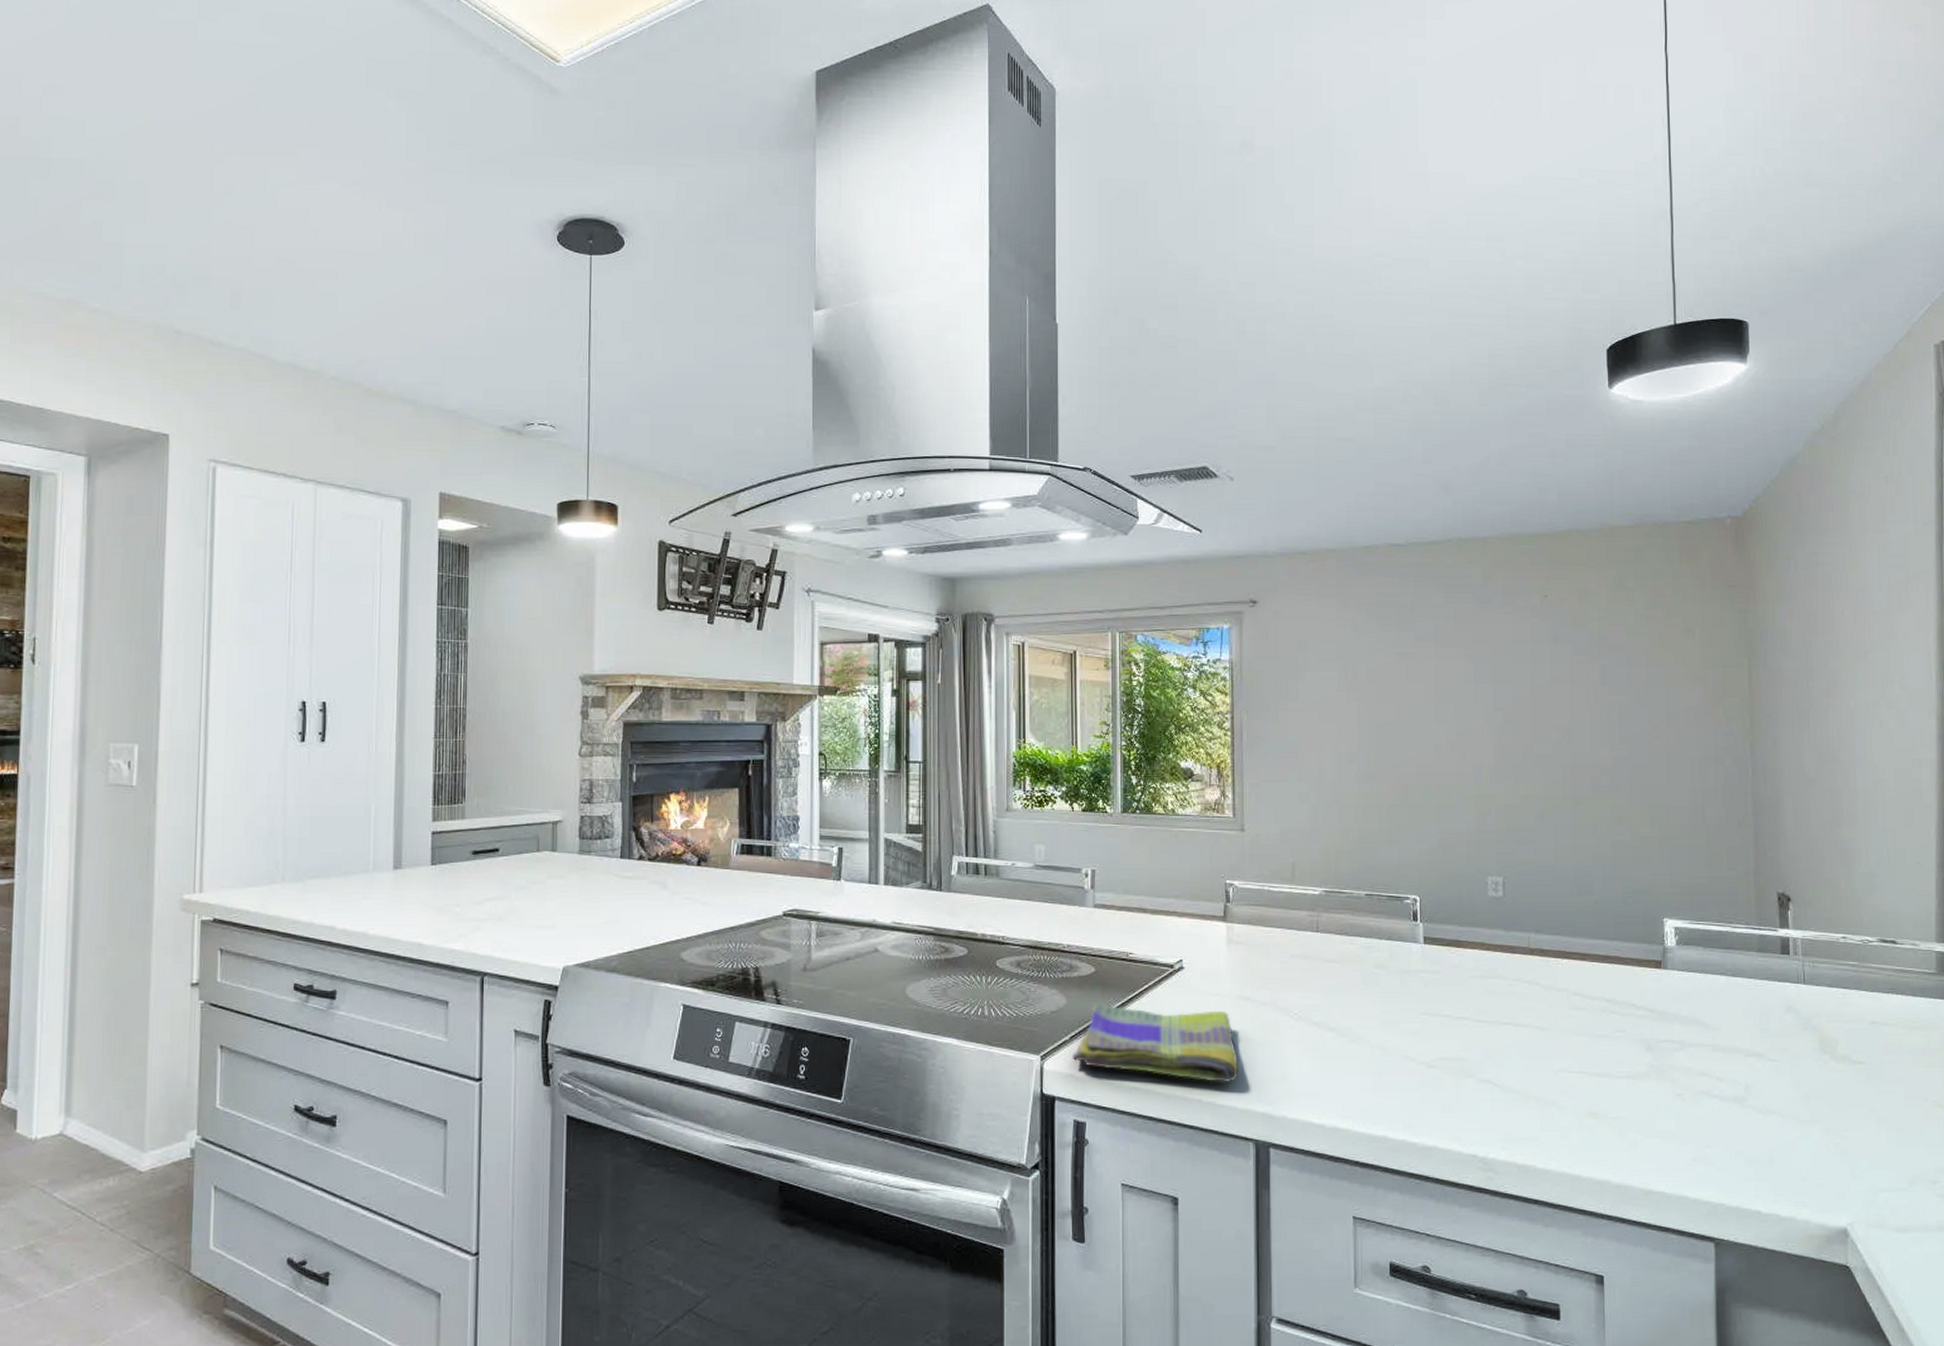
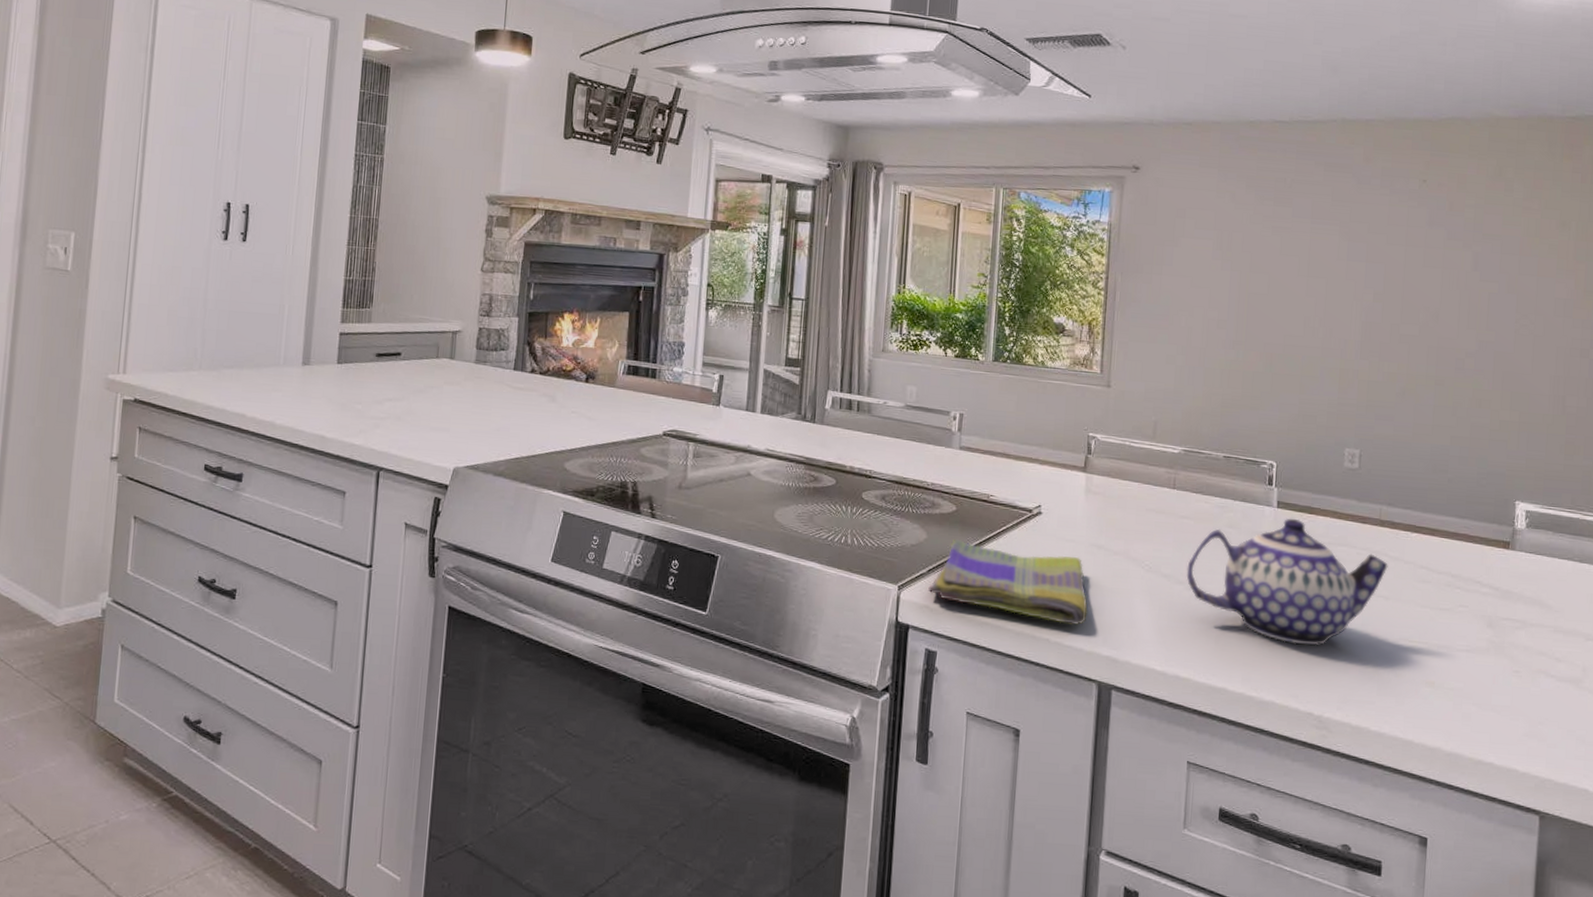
teapot: none [1337,953,1541,1085] -> present [1186,518,1388,646]

